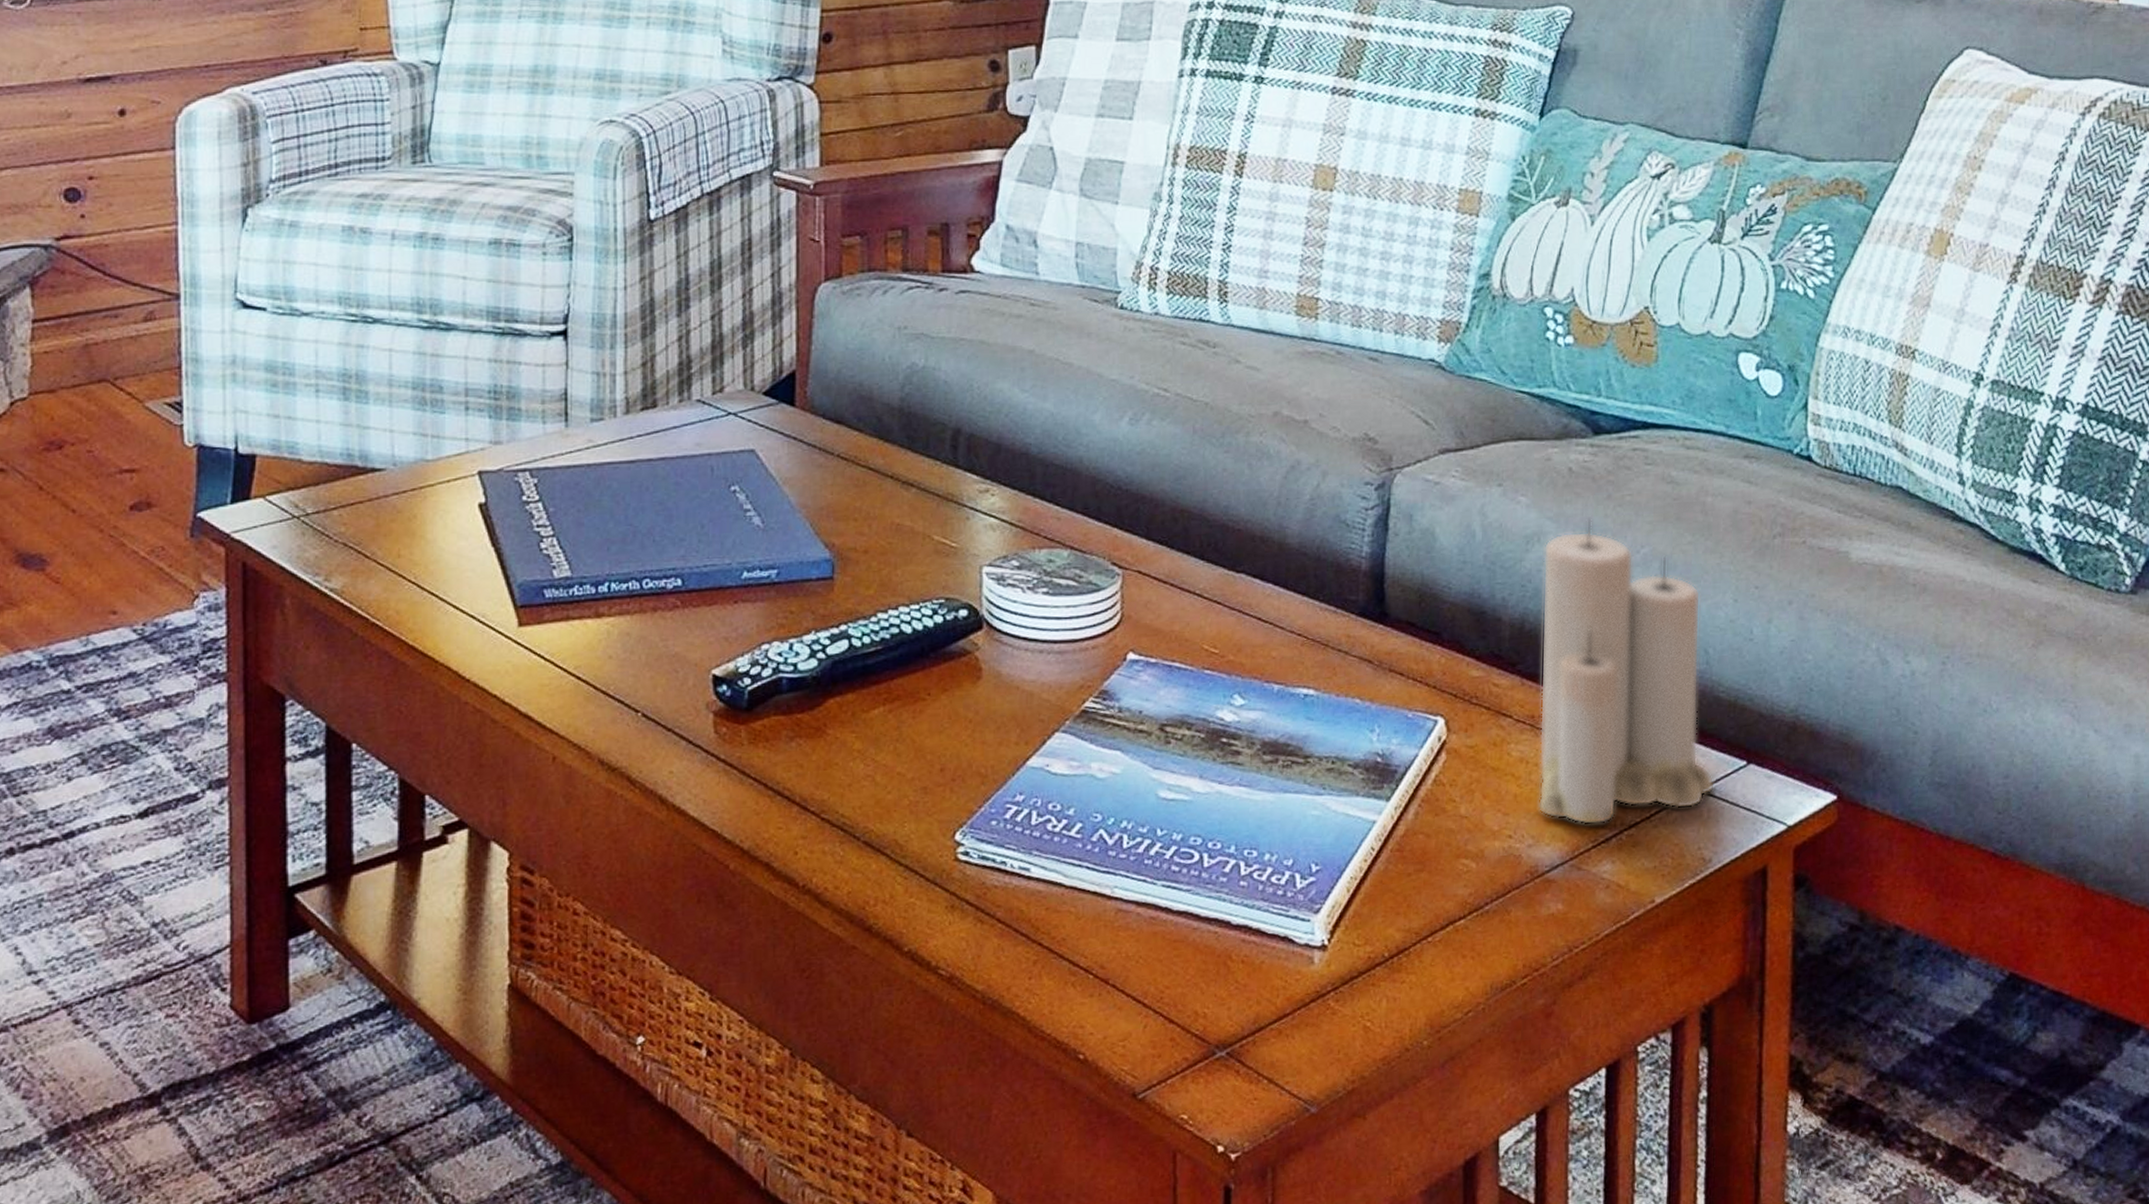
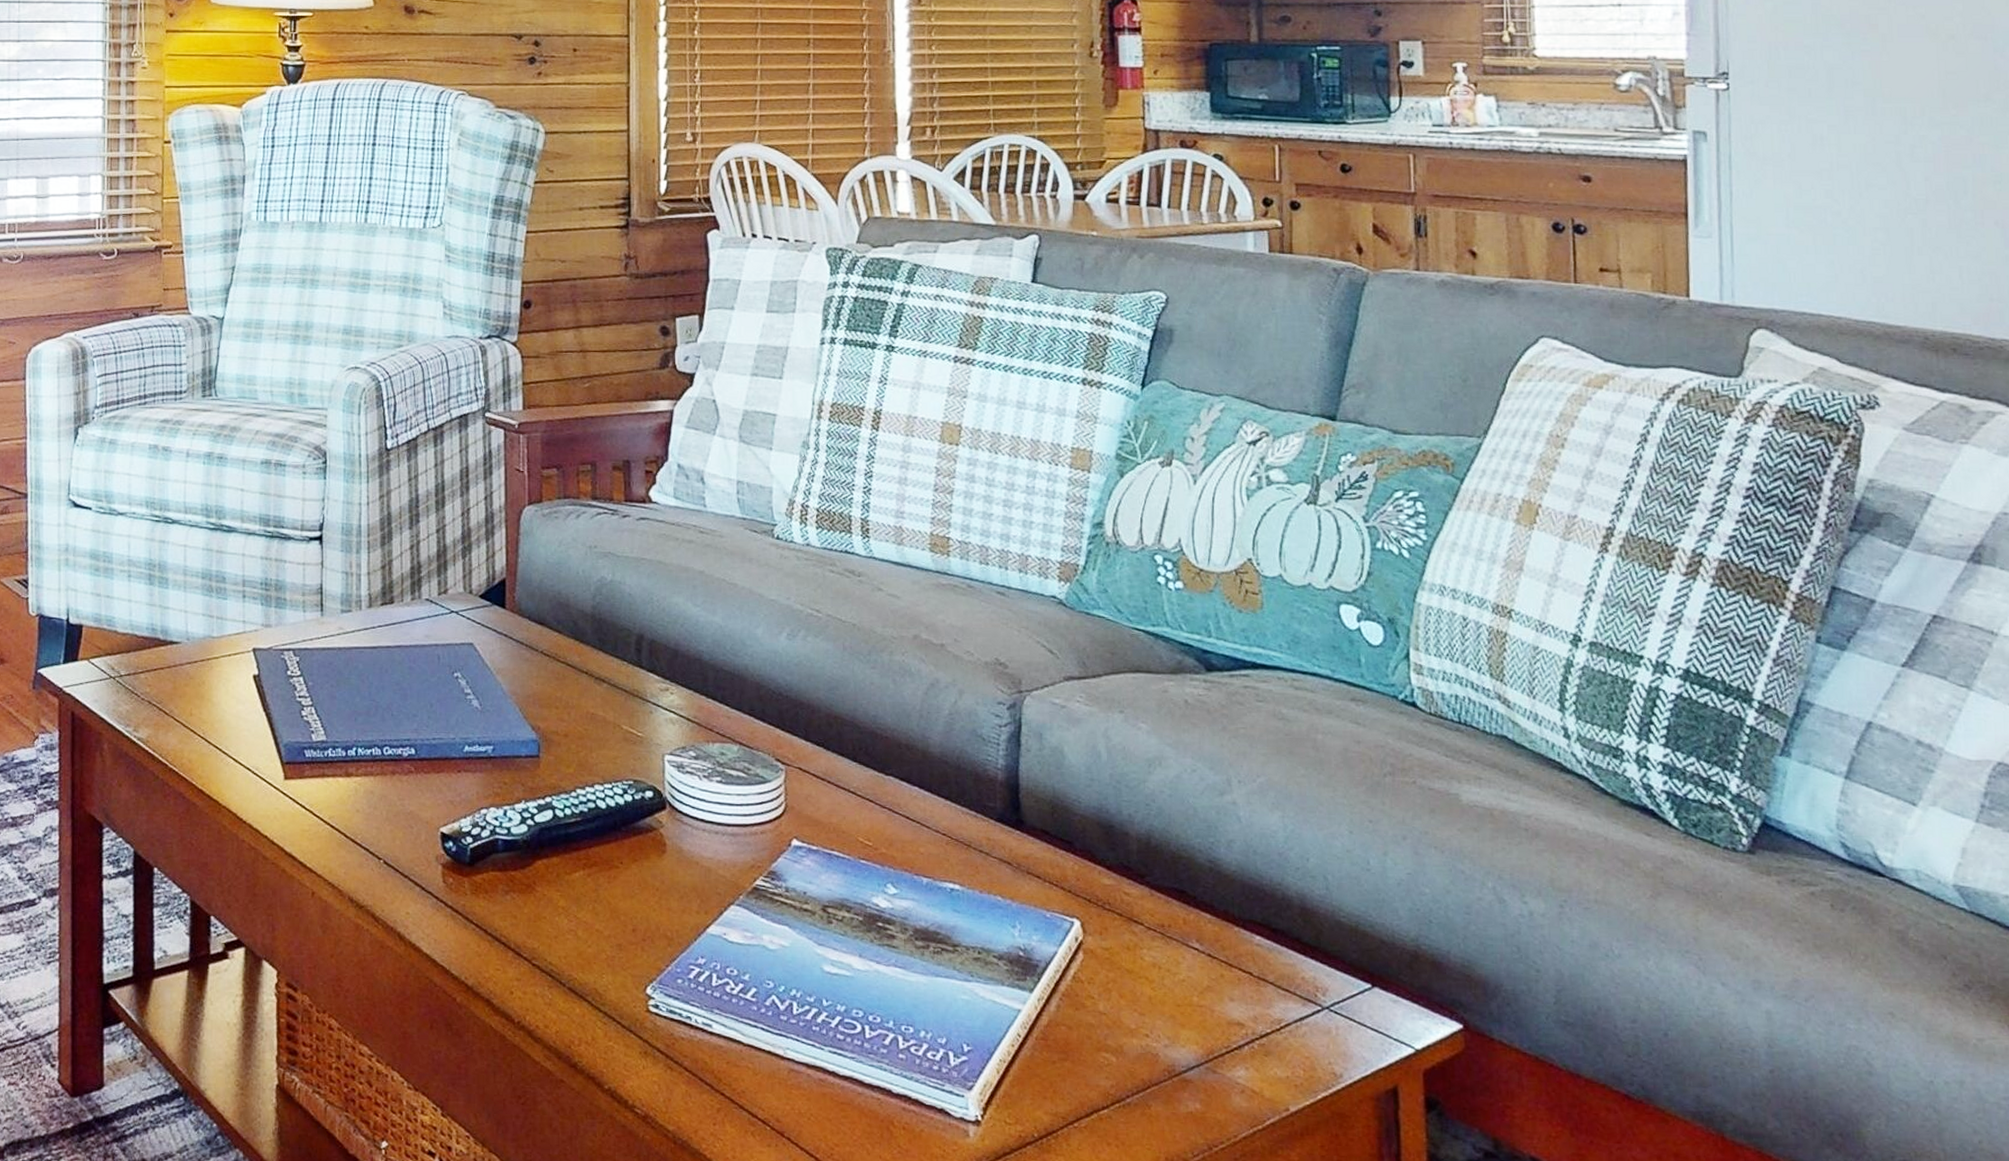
candle: present [1538,517,1716,825] -> none [1165,746,1342,1032]

